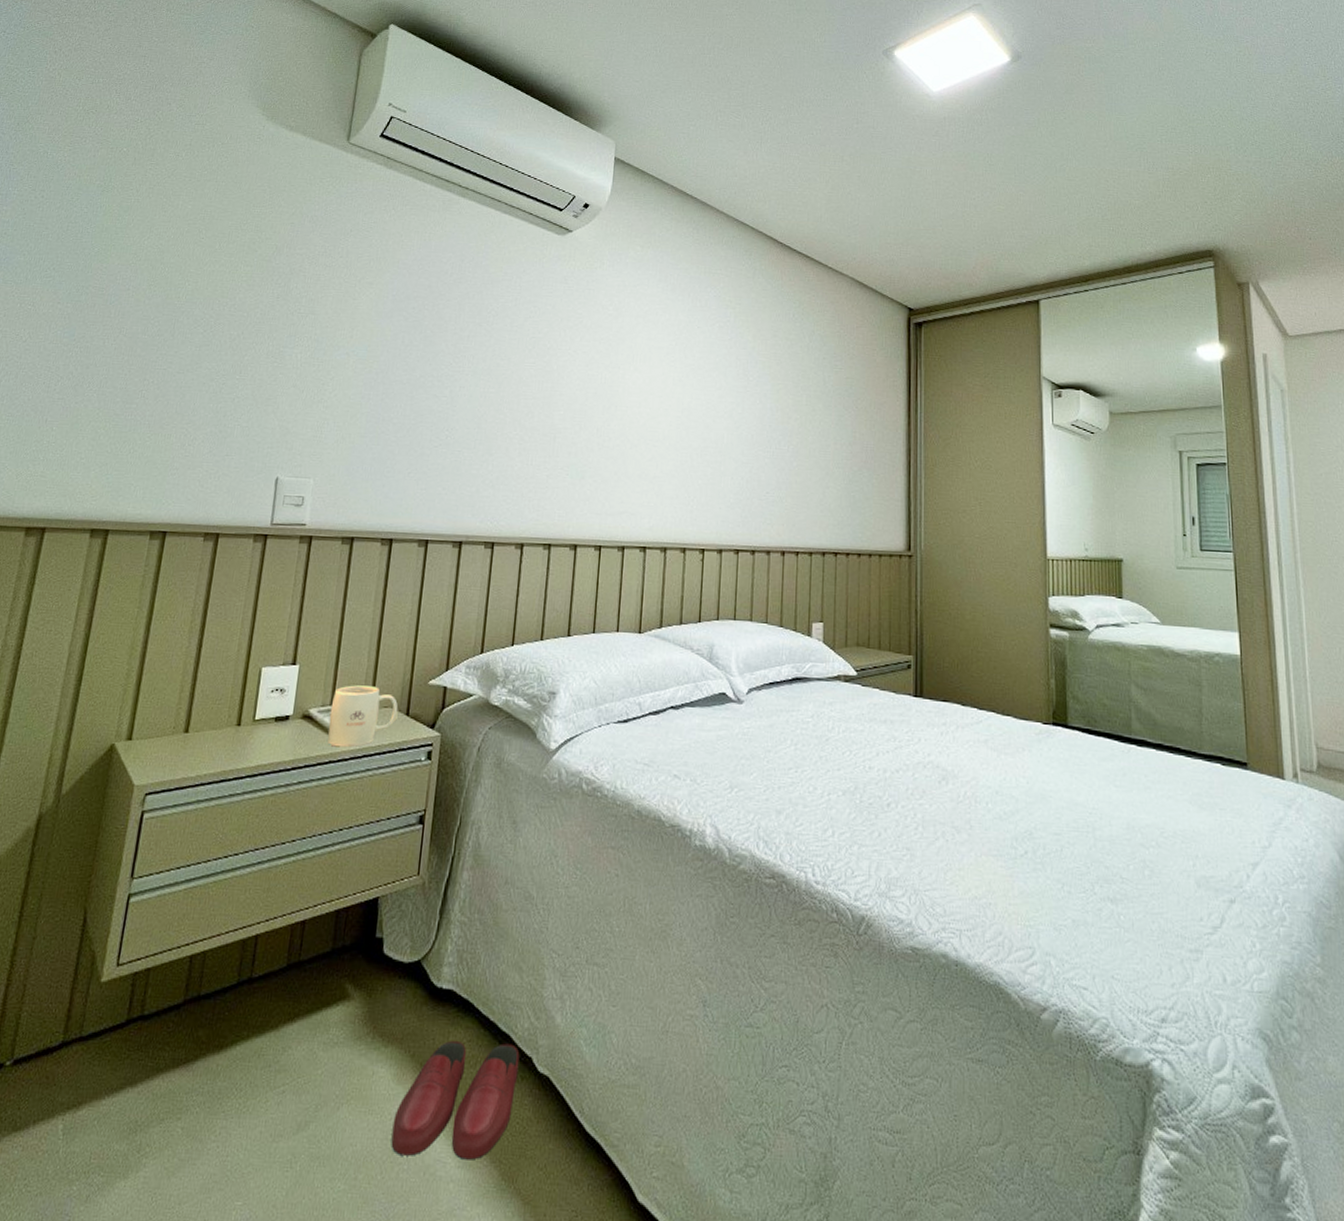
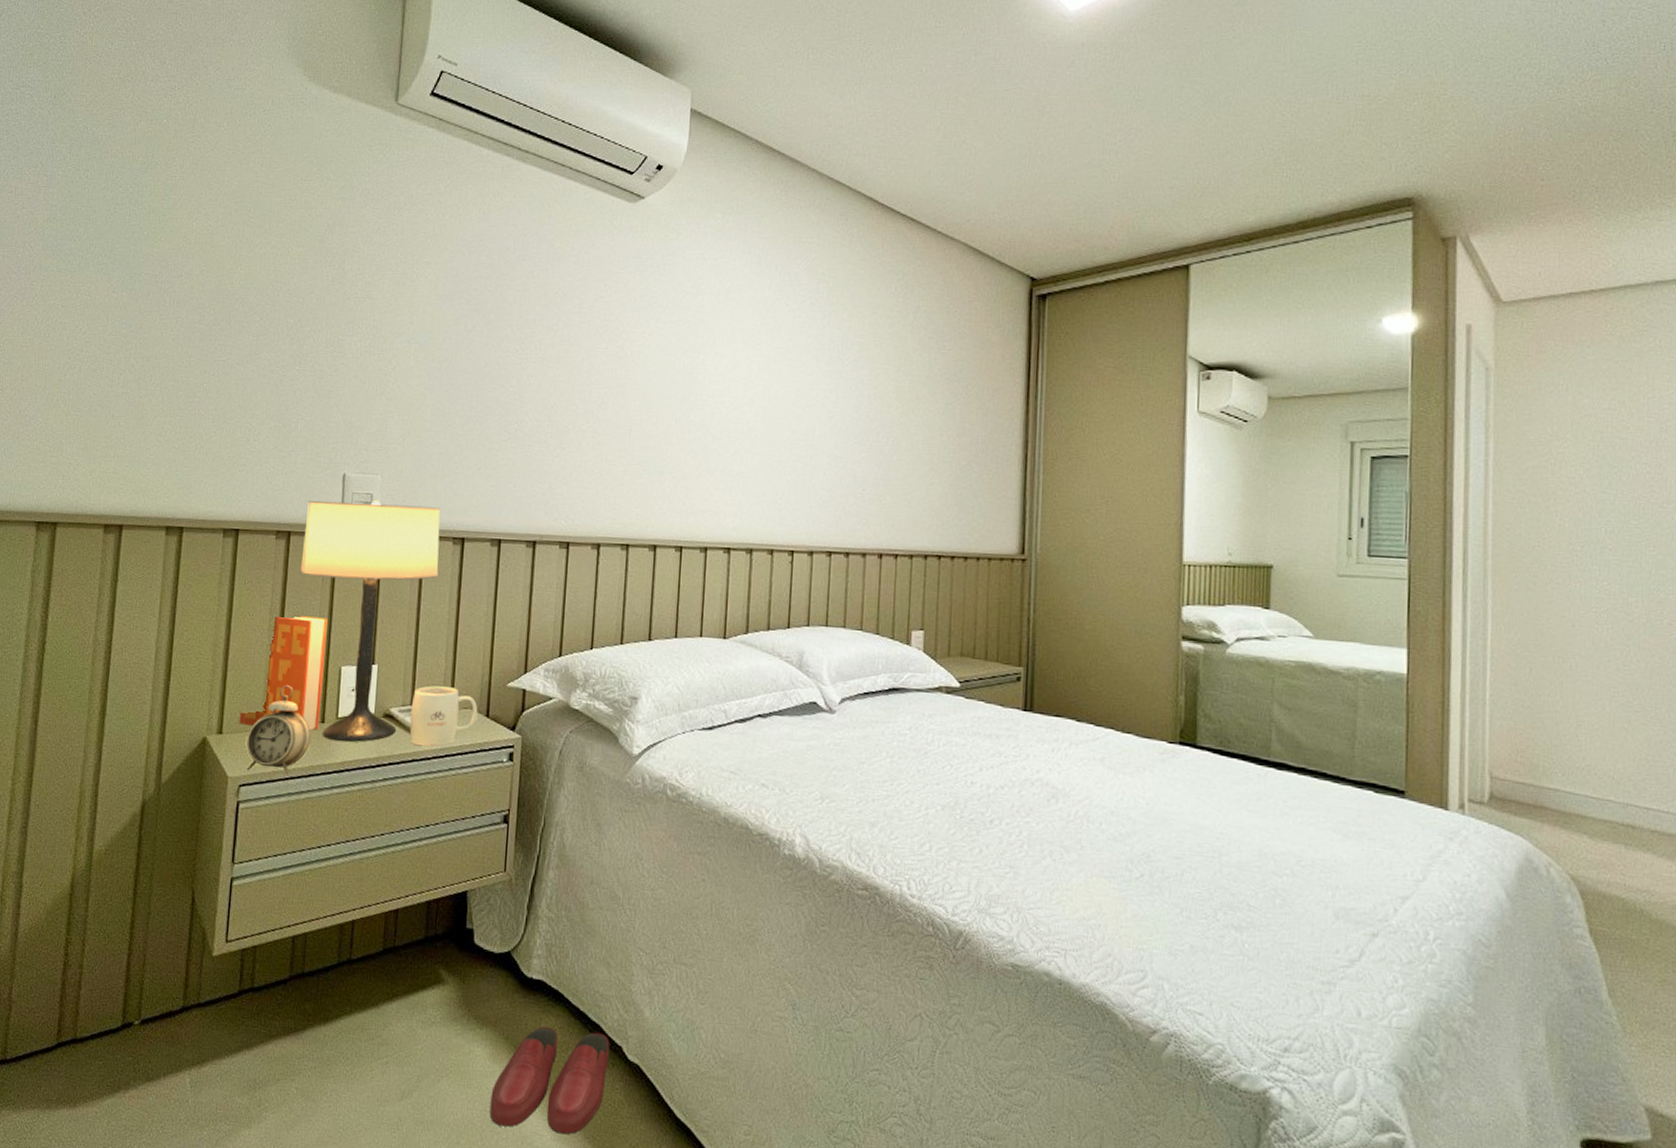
book: none [150,615,251,734] -> present [239,614,328,731]
alarm clock: none [154,688,226,780] -> present [246,685,311,774]
table lamp: none [226,502,370,746] -> present [300,499,440,743]

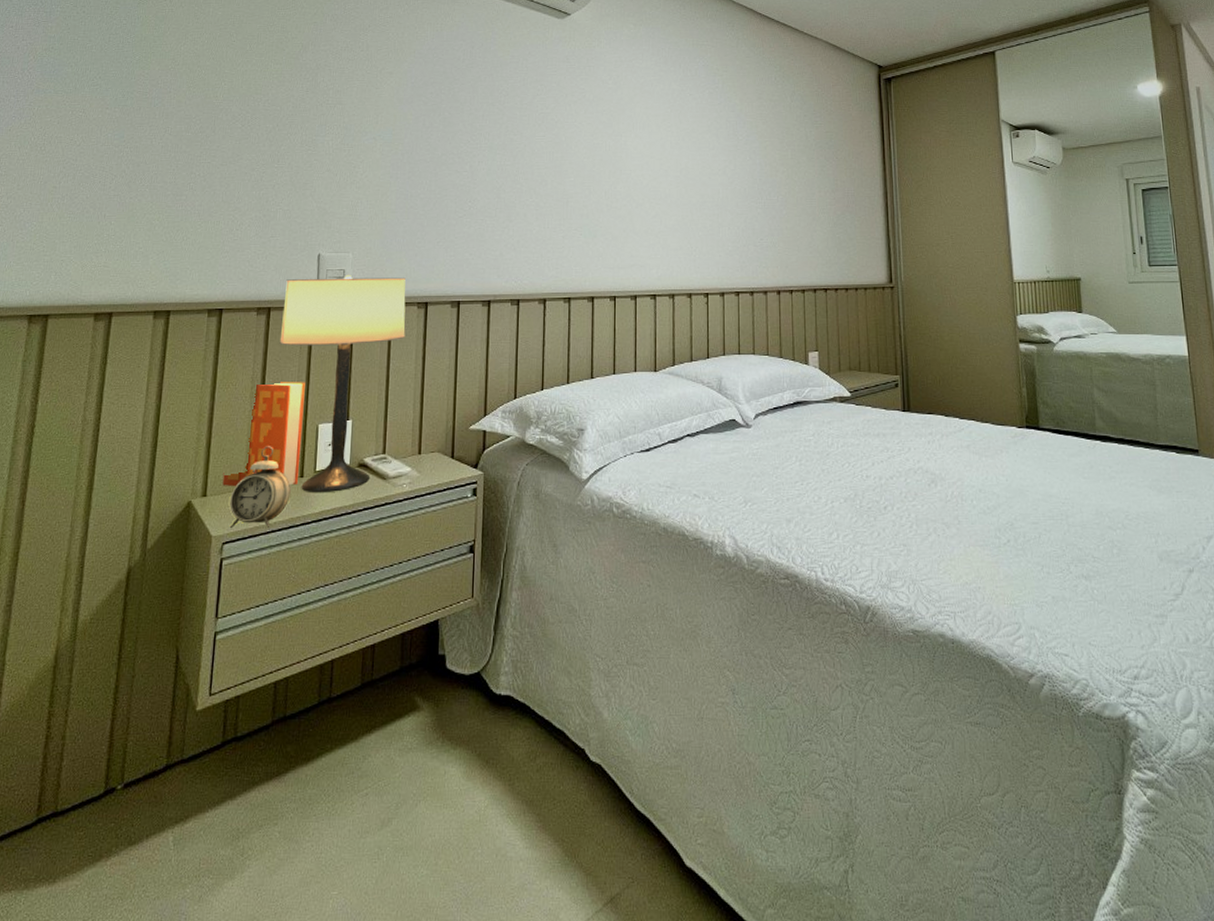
mug: present [409,686,478,748] -> none [382,434,444,490]
slippers: present [489,1026,610,1135] -> none [465,738,574,841]

